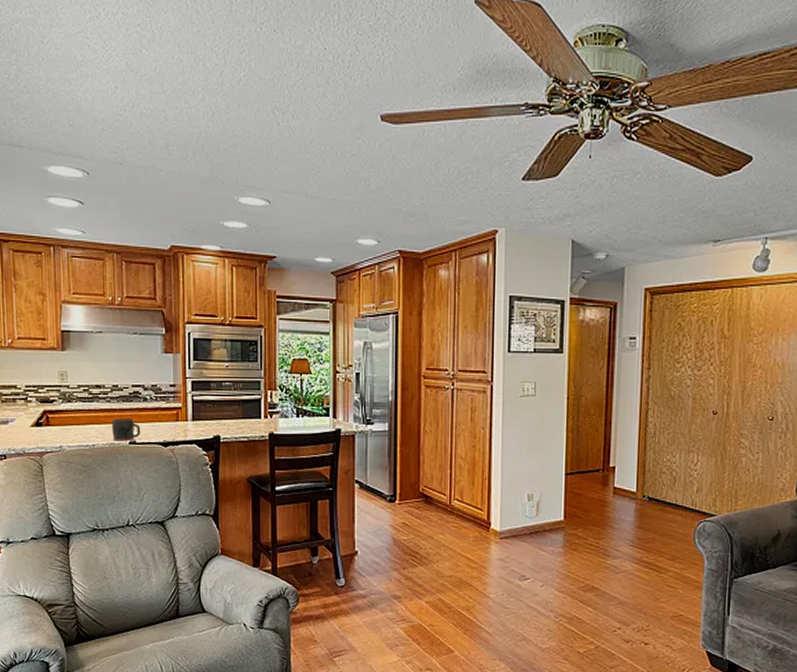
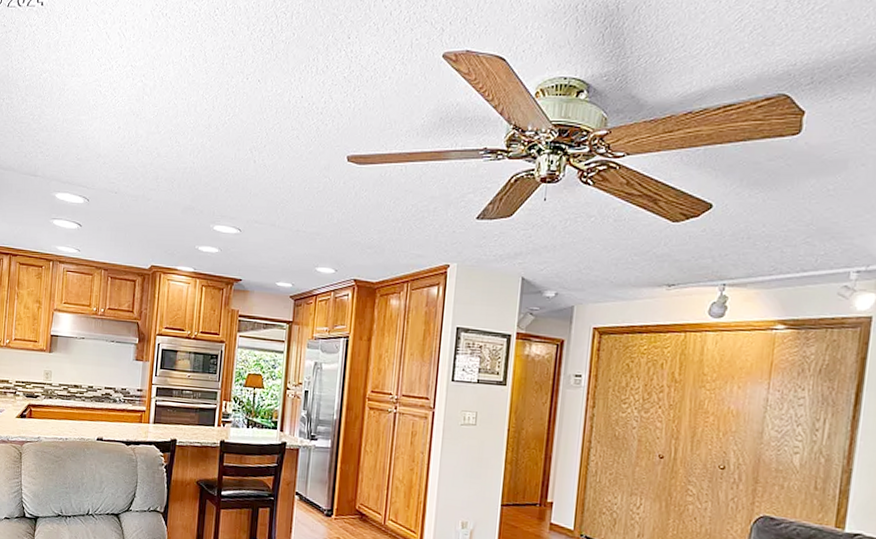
mug: present [112,418,141,441] -> none [83,416,108,437]

